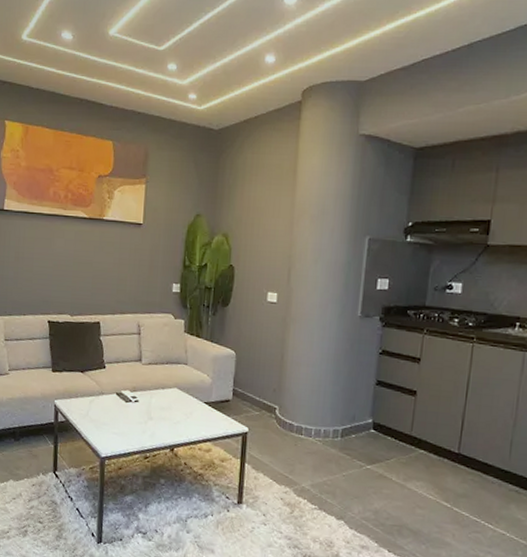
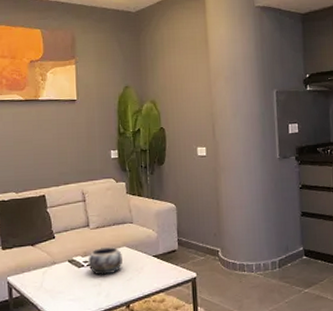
decorative bowl: none [136,385,172,415] -> present [88,247,122,276]

